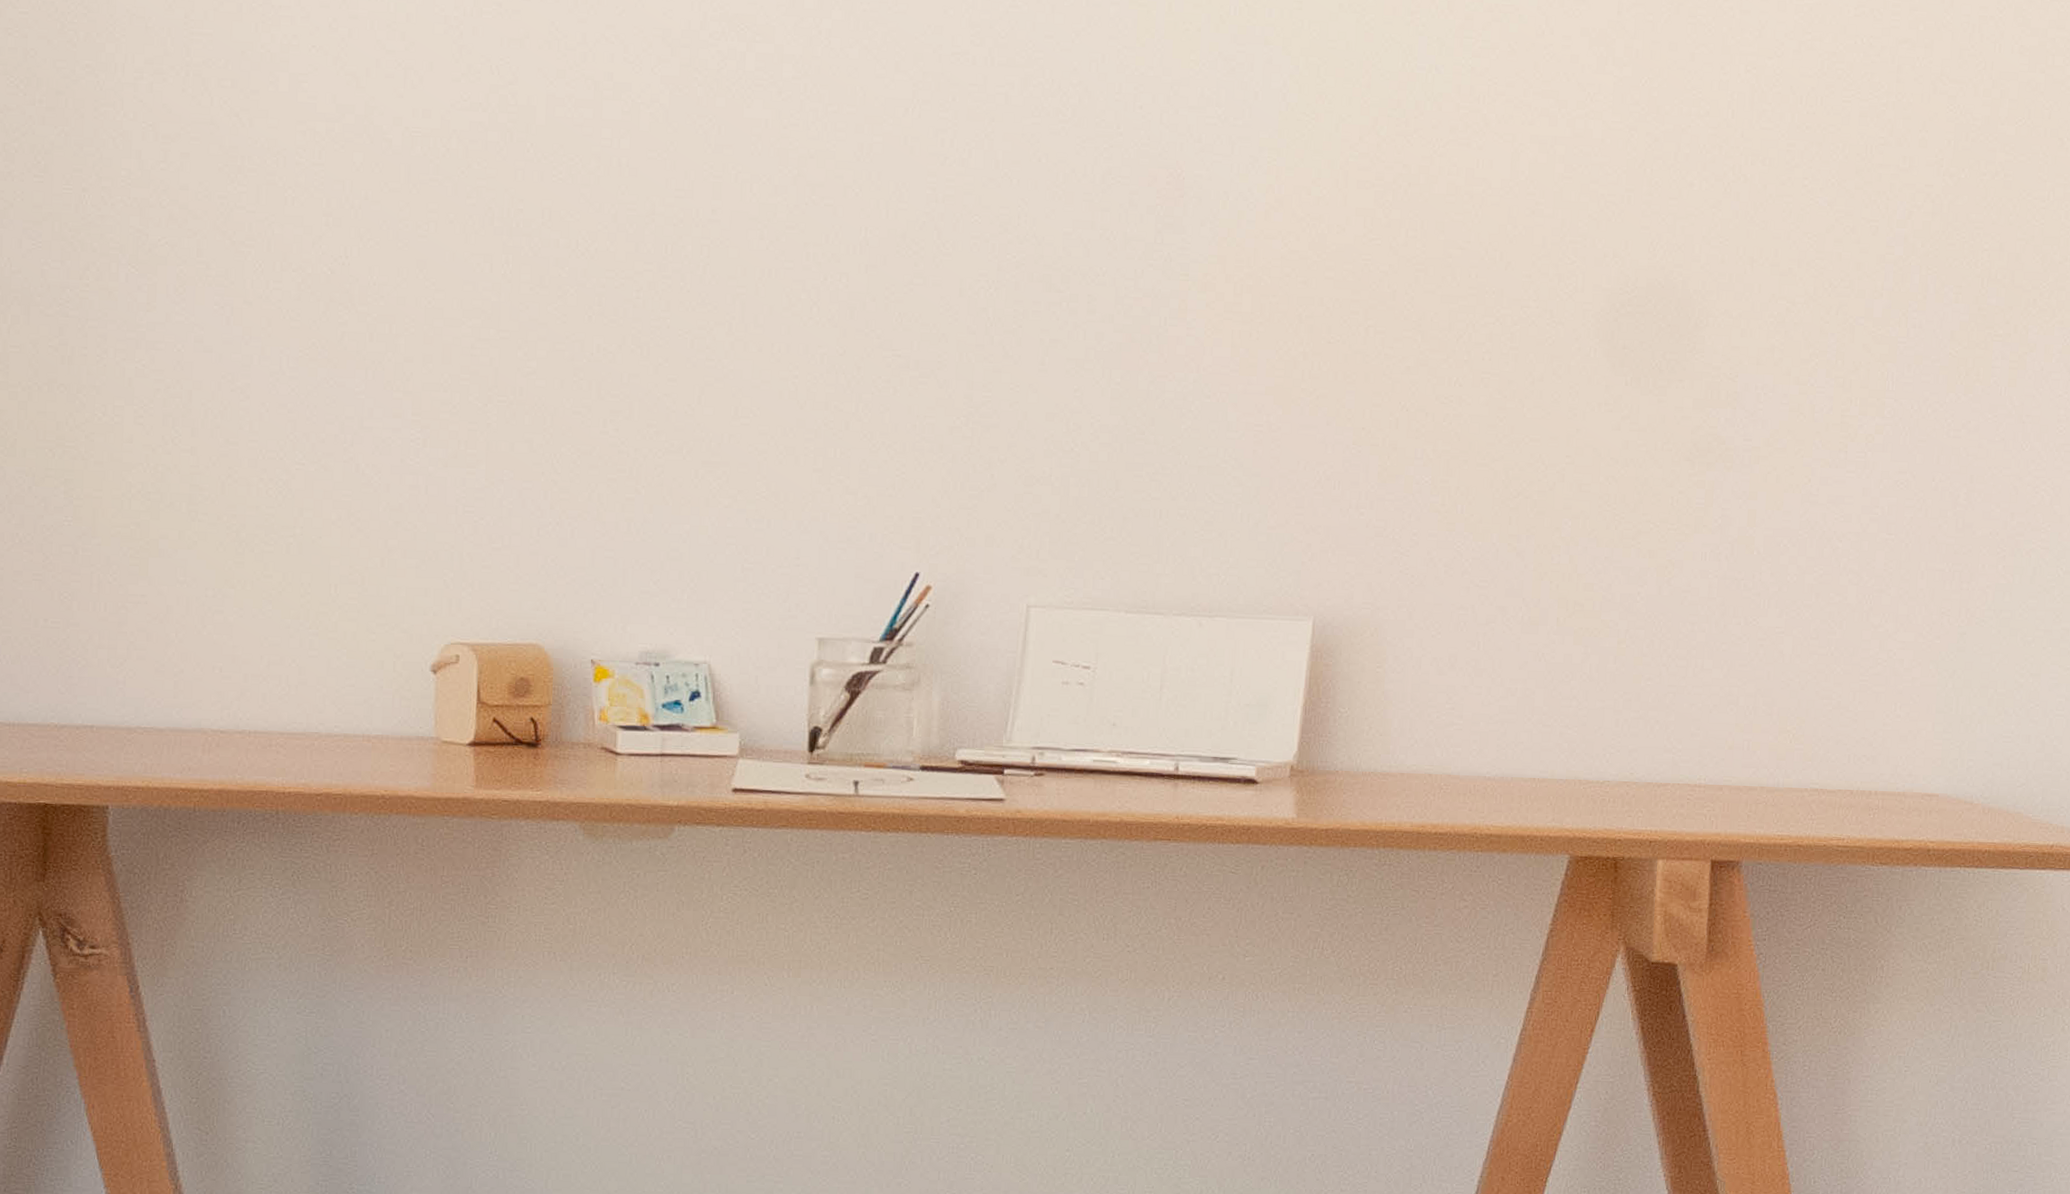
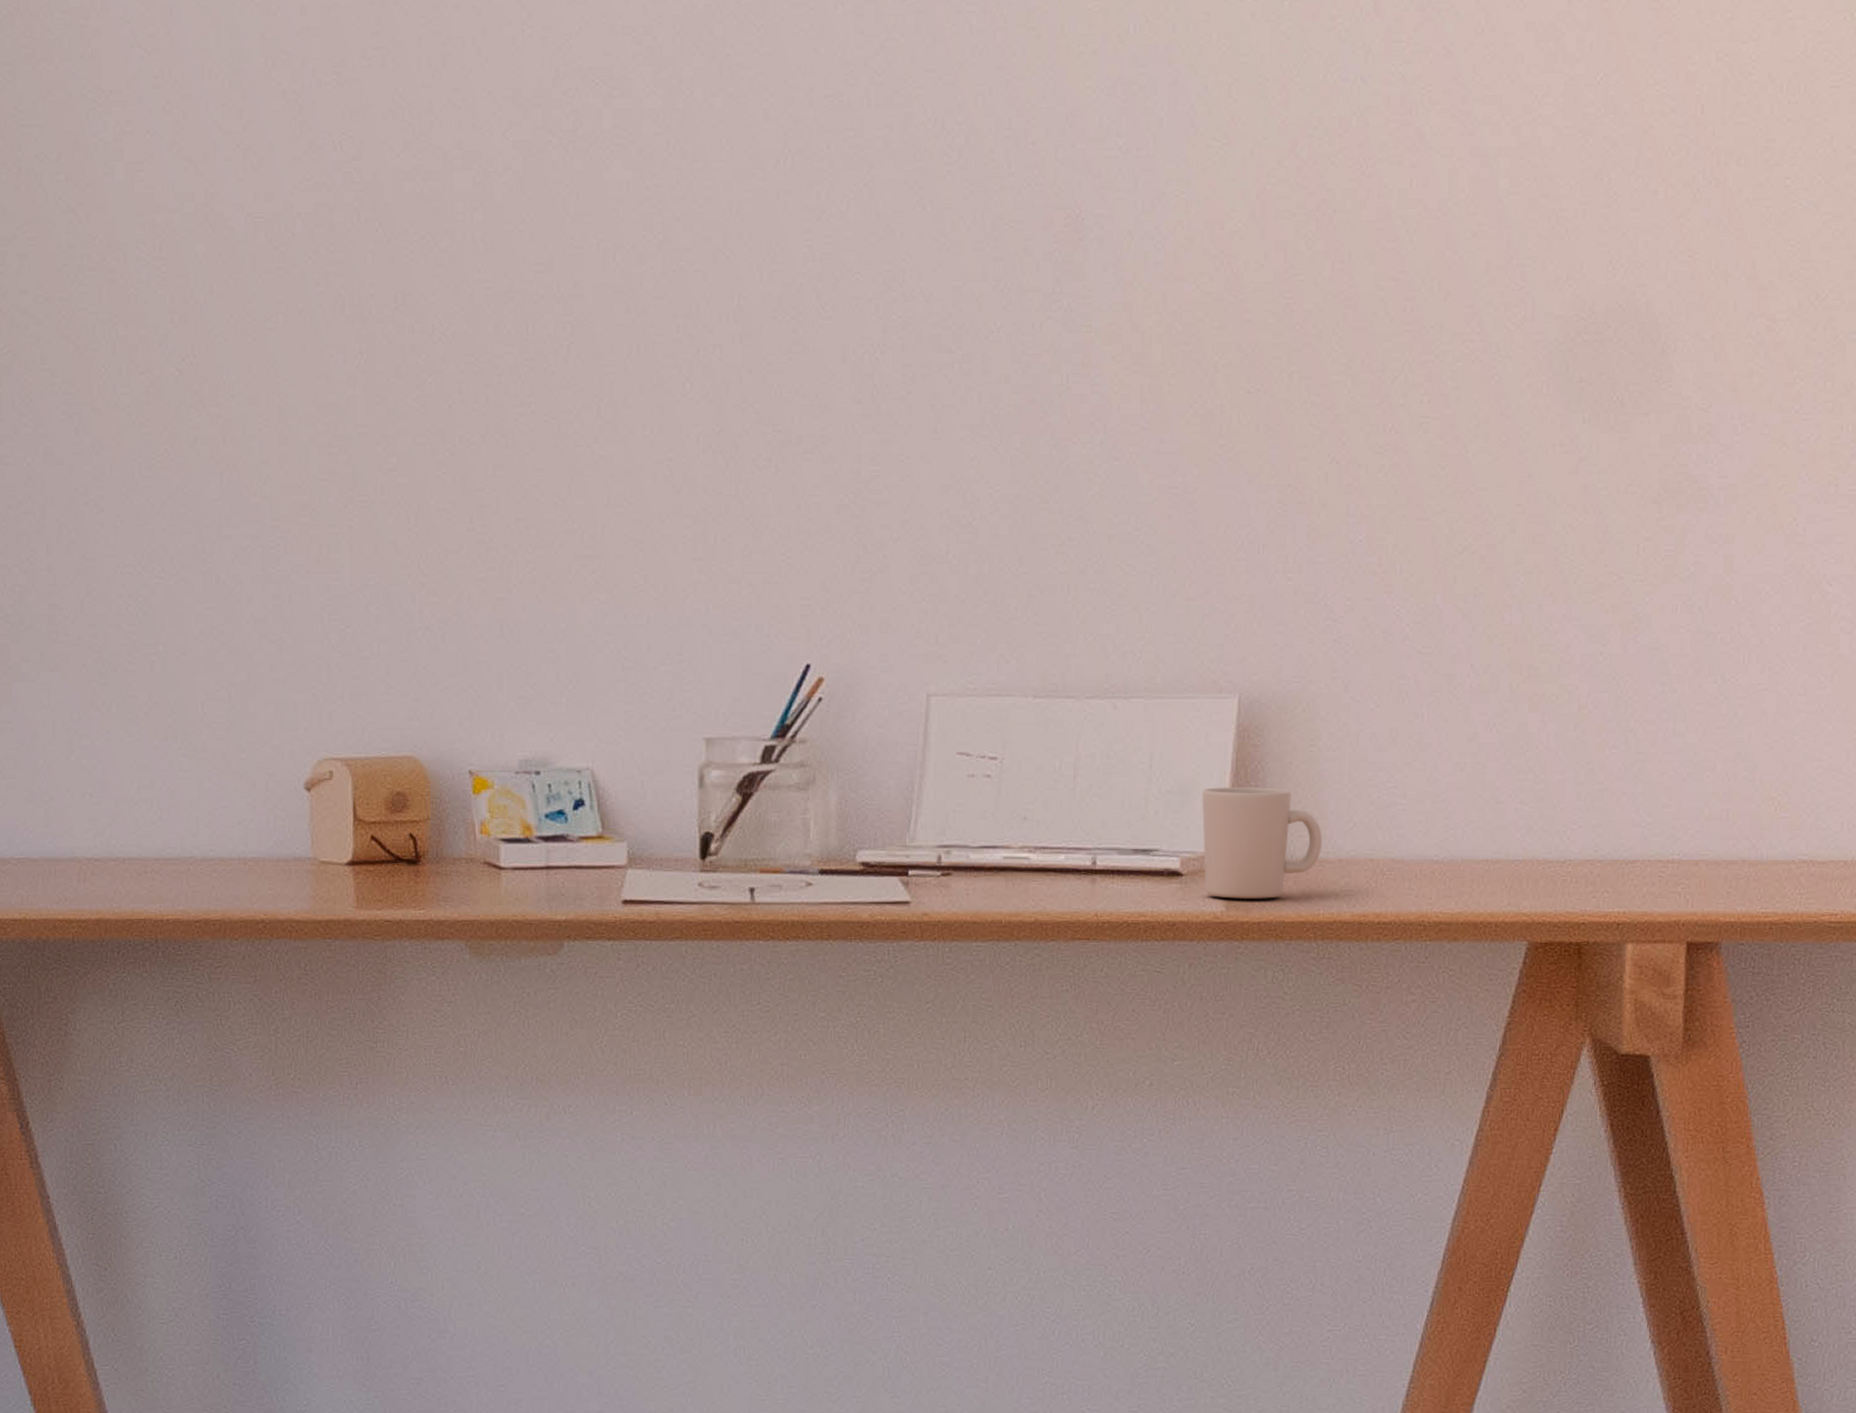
mug: none [1277,702,1387,808] -> present [1201,787,1323,899]

